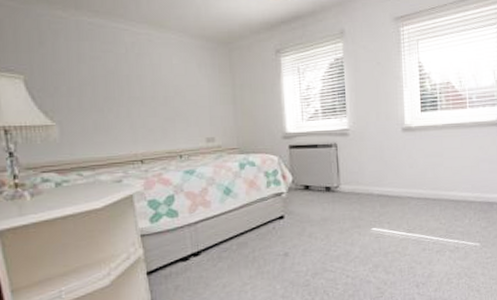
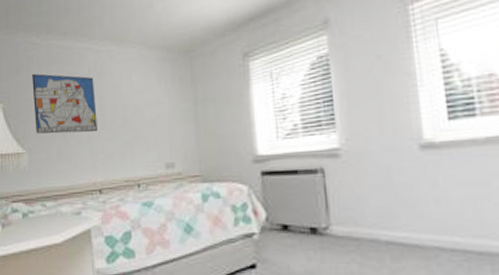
wall art: none [59,47,137,109] -> present [32,73,97,134]

